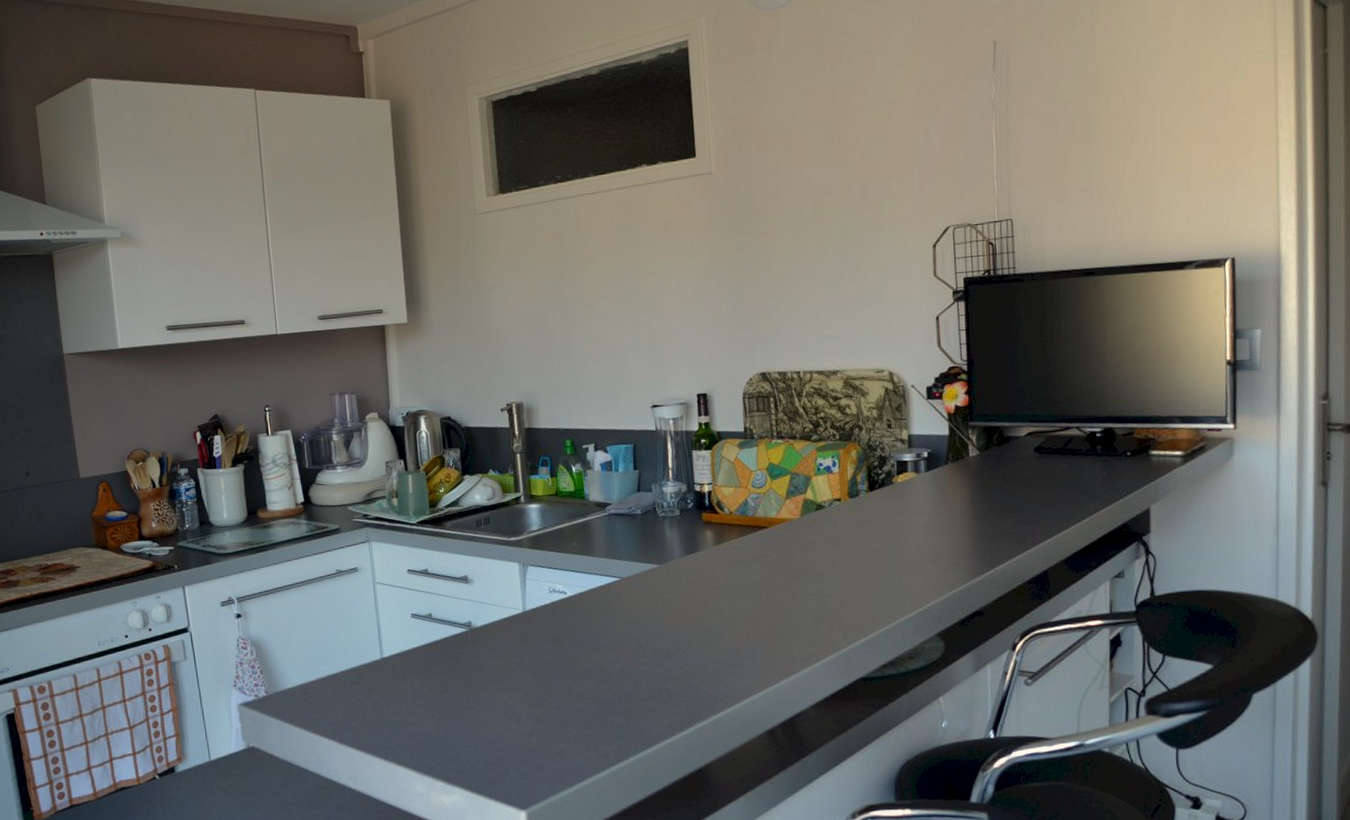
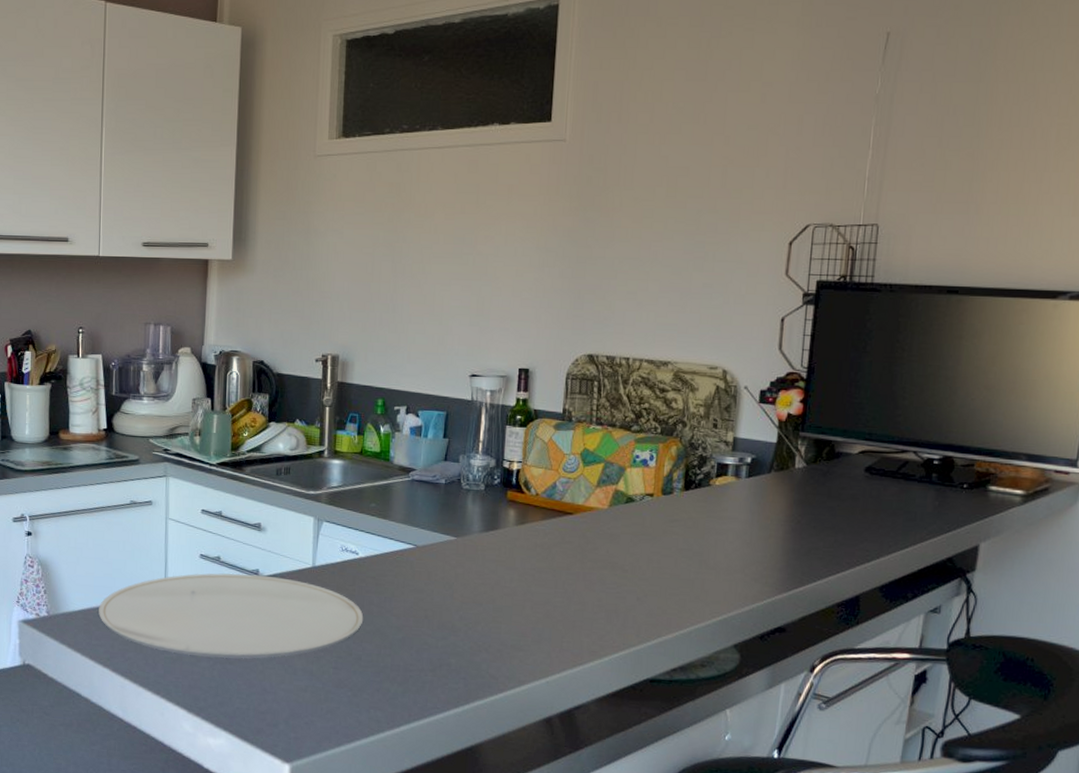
plate: none [317,626,580,716] -> present [99,573,364,659]

